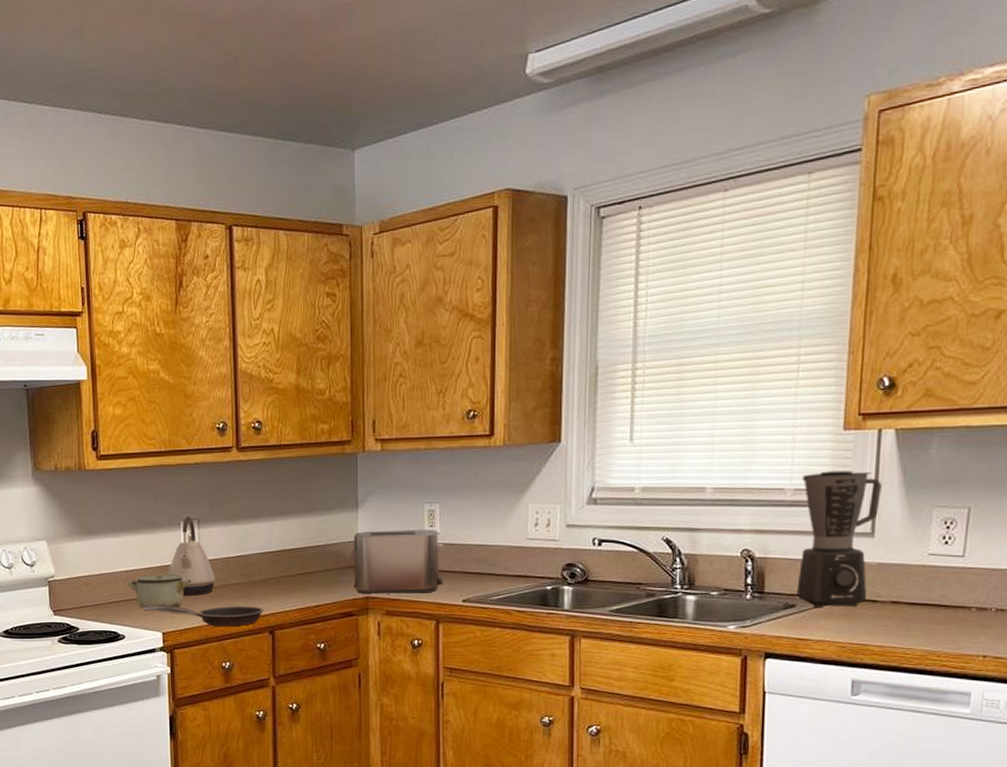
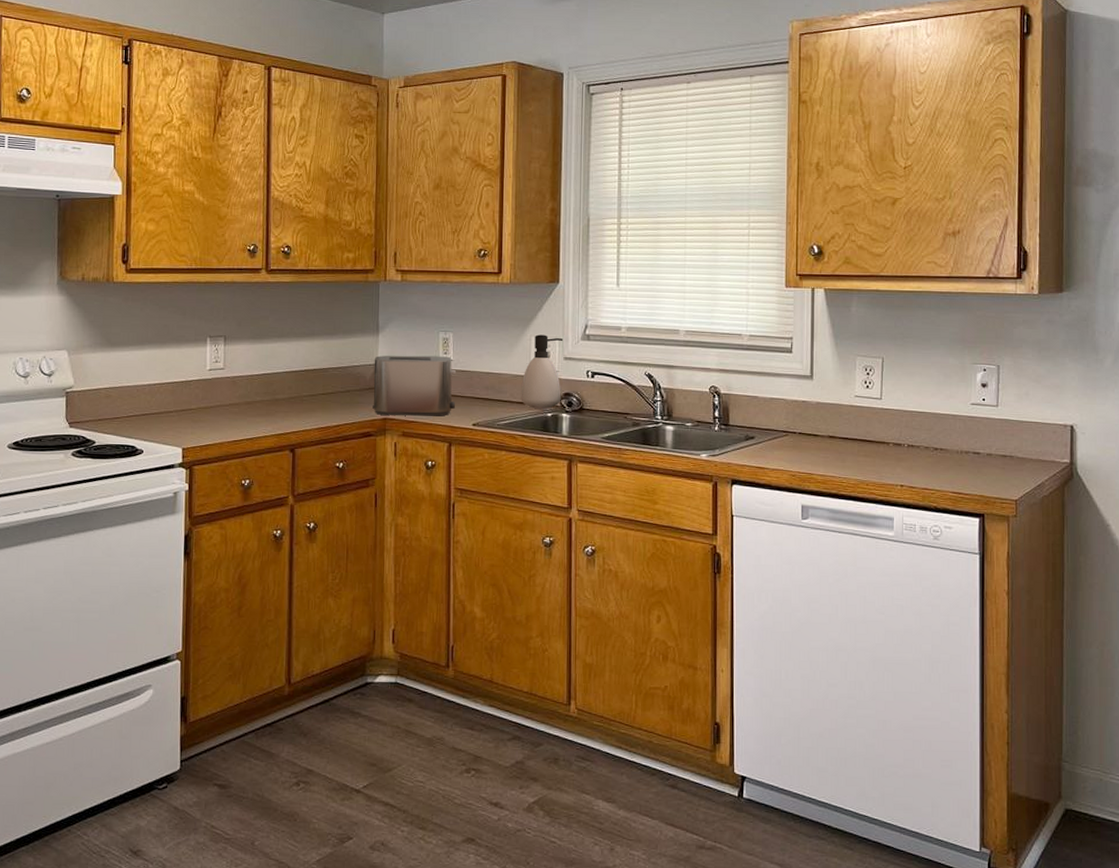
cooking pot: present [127,574,192,607] -> none [149,389,215,423]
frying pan: present [142,605,264,627] -> none [163,420,286,444]
kettle: present [168,516,216,596] -> none [191,333,240,412]
soap dispenser: none [516,501,566,583] -> present [521,334,564,410]
blender: present [796,470,882,607] -> none [755,321,816,440]

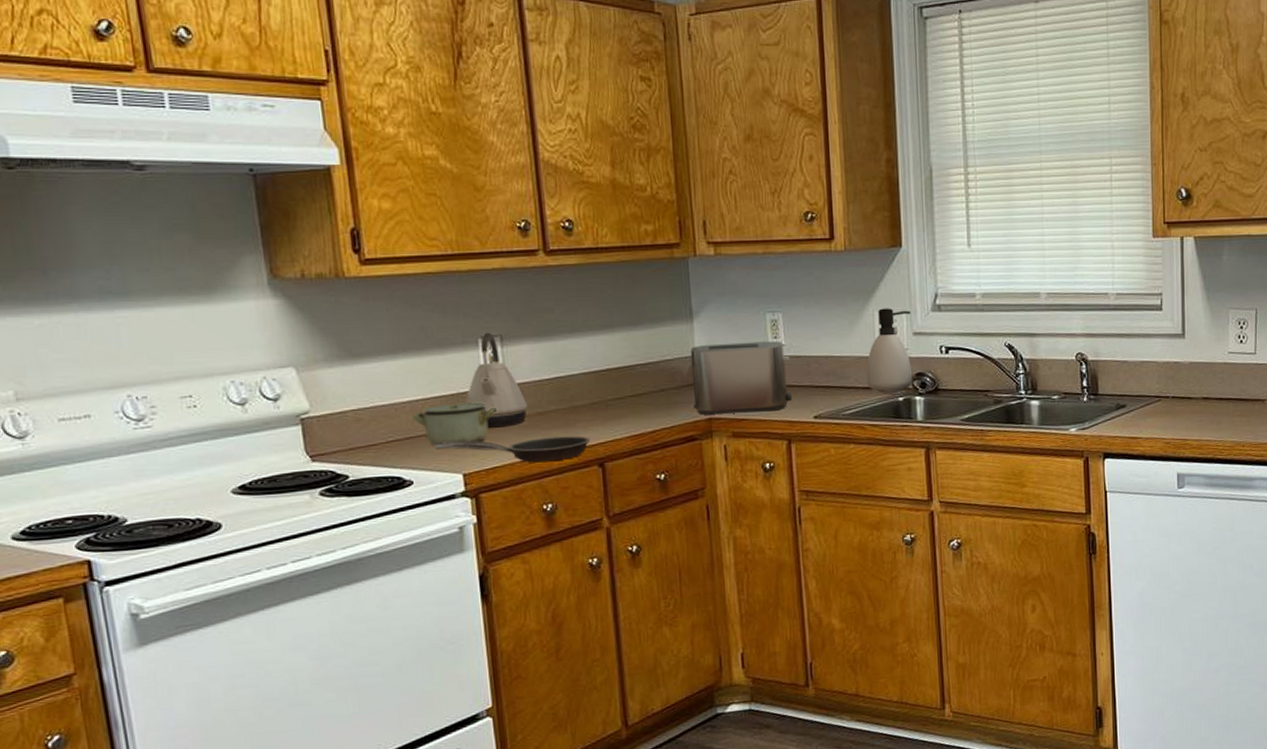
cooking pot: none [149,389,215,423] -> present [412,402,498,445]
frying pan: none [163,420,286,444] -> present [434,435,591,463]
kettle: none [191,333,240,412] -> present [465,332,529,428]

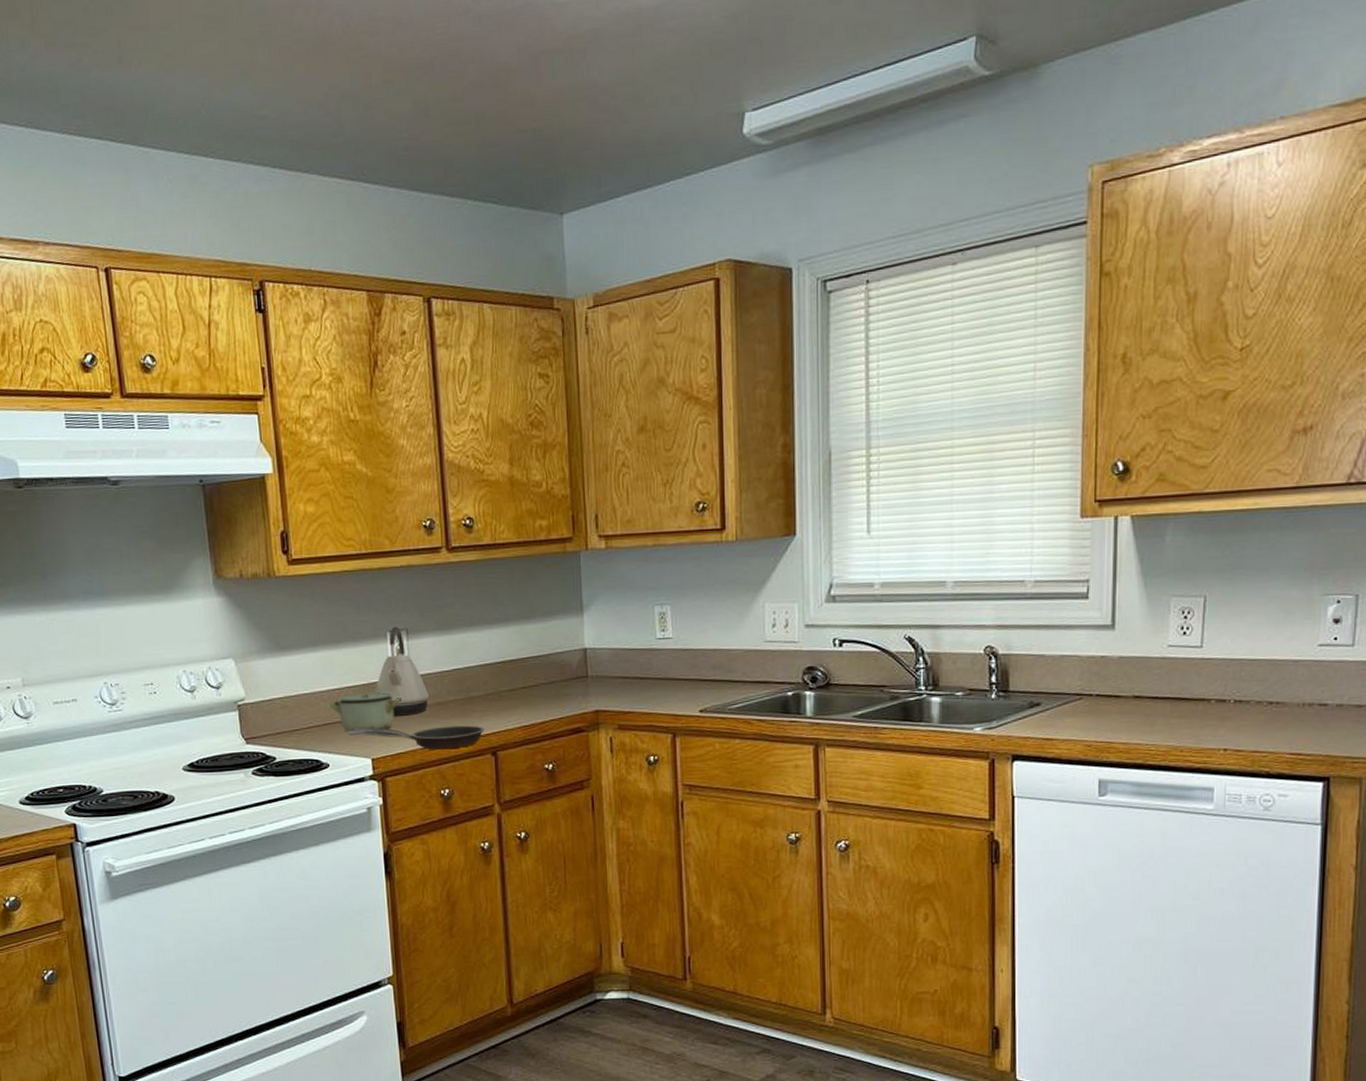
toaster: present [690,341,793,416] -> none [580,634,679,708]
soap dispenser: present [866,308,913,394] -> none [755,599,804,689]

